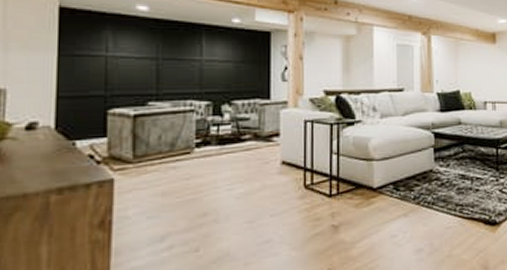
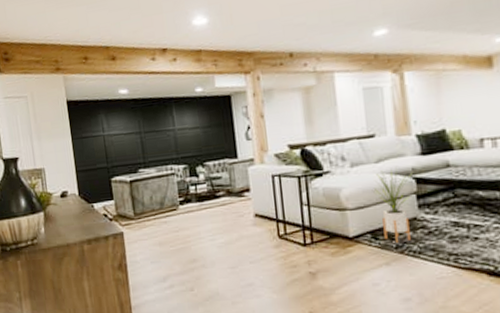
house plant: none [398,121,432,194] -> present [373,167,412,243]

